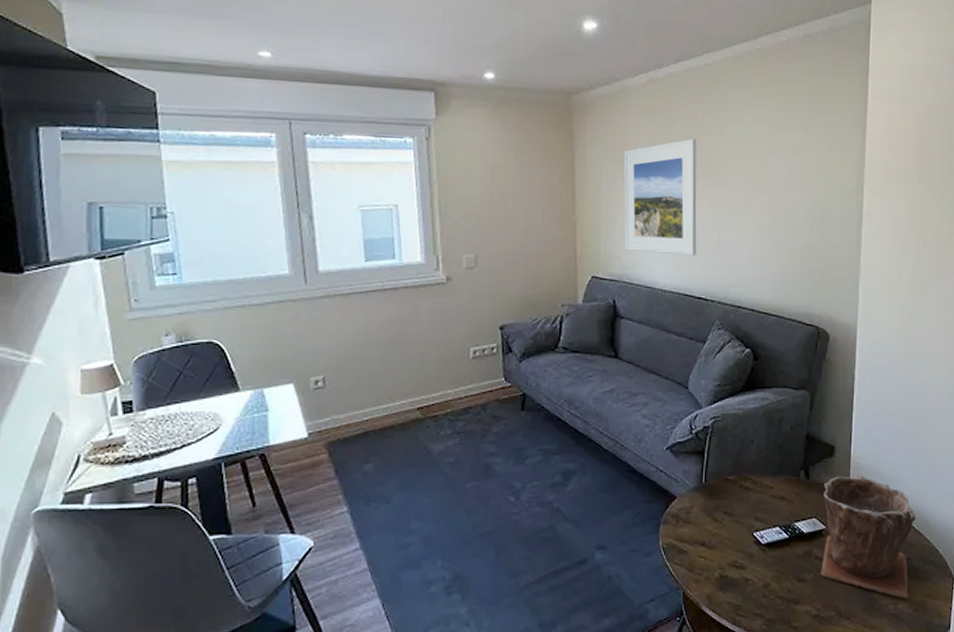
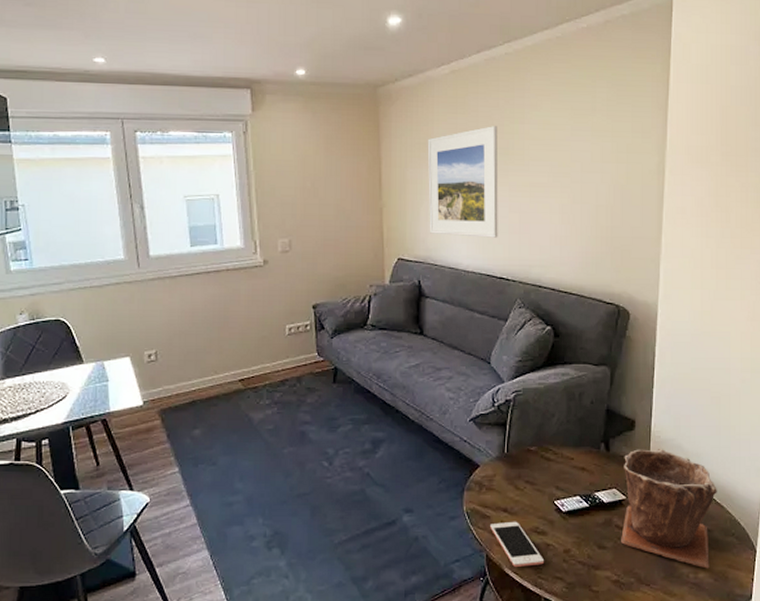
cell phone: none [687,555,744,604] -> present [490,521,545,567]

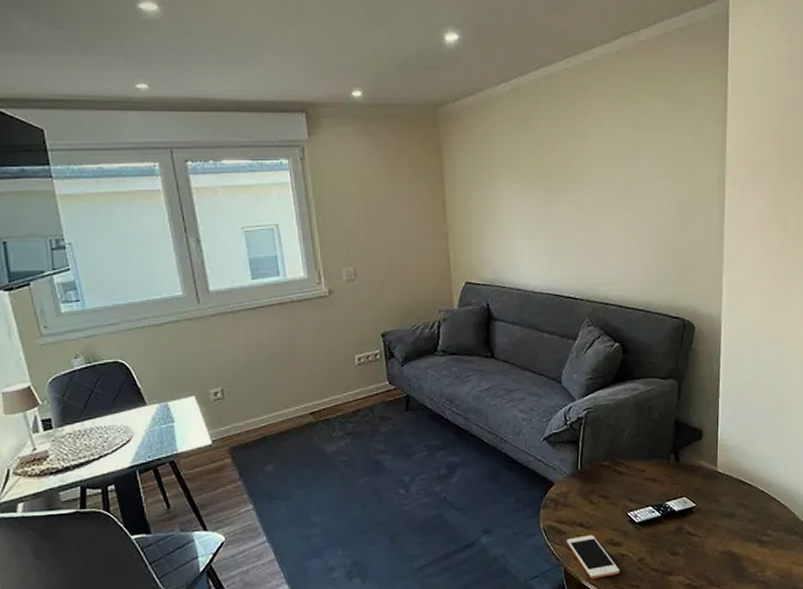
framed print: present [427,125,498,238] -> none [490,143,564,258]
plant pot: present [621,449,717,569] -> none [692,456,781,567]

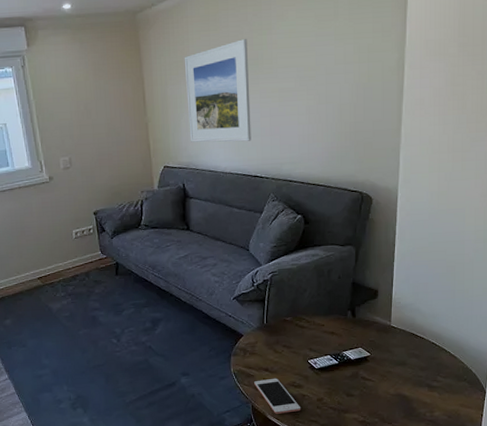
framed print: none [490,143,564,258] -> present [184,38,251,143]

